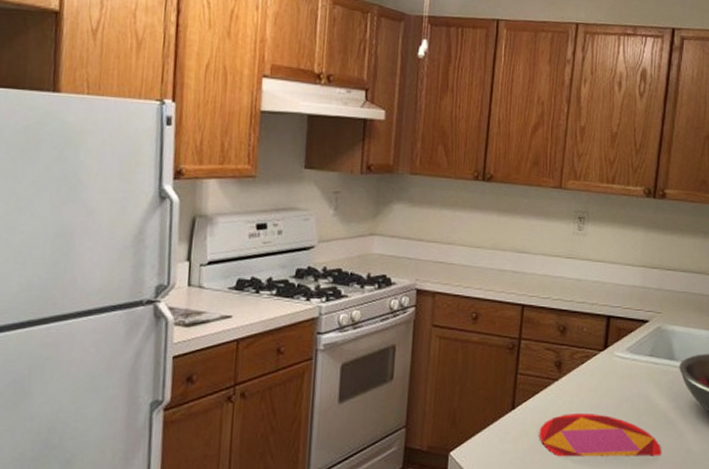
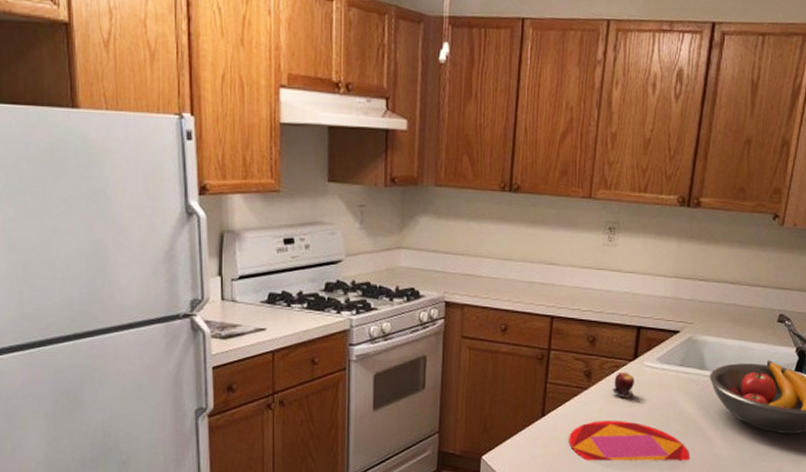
apple: none [583,362,605,389] -> present [612,372,634,397]

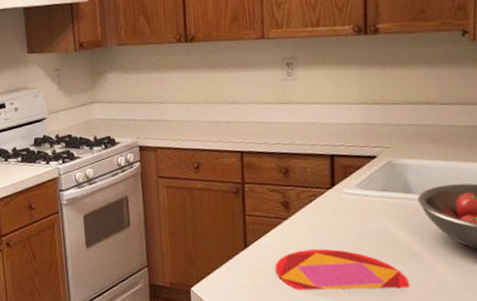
apple: present [612,372,634,397] -> none [313,200,336,225]

